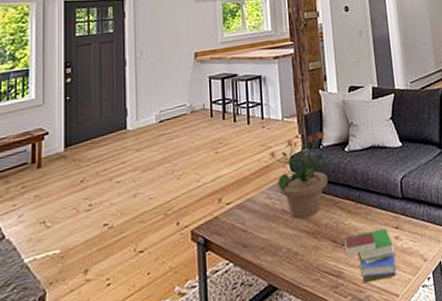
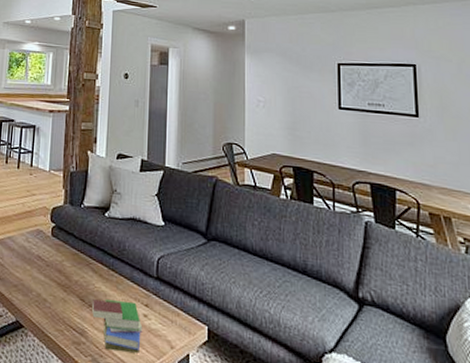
potted plant: present [268,130,339,219] -> none [31,188,98,270]

